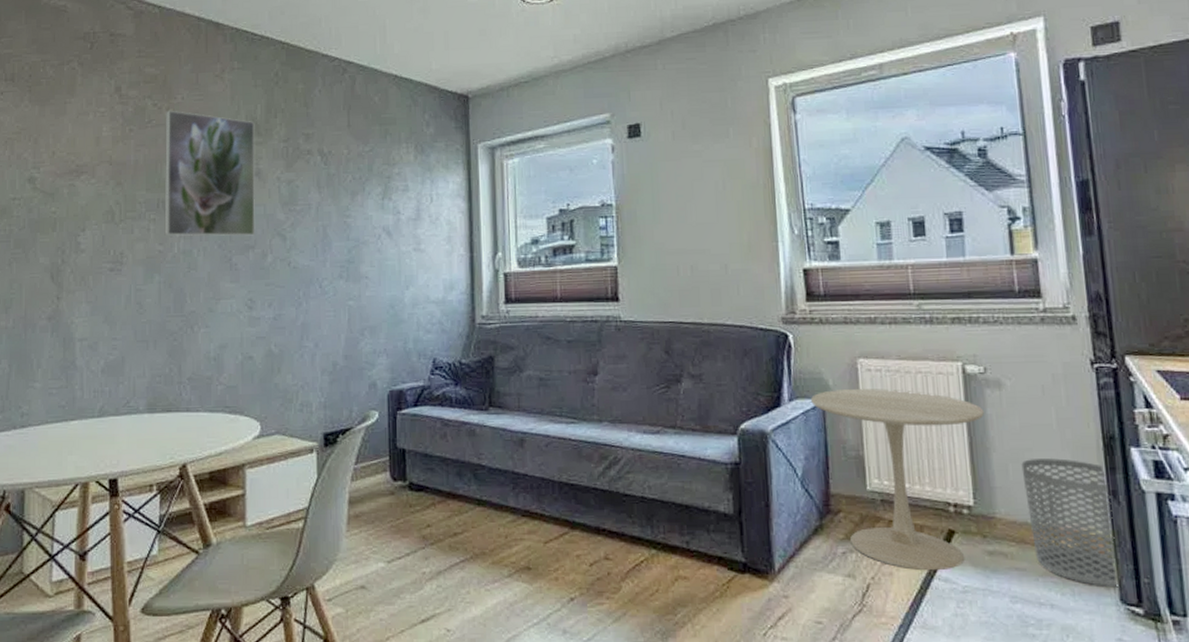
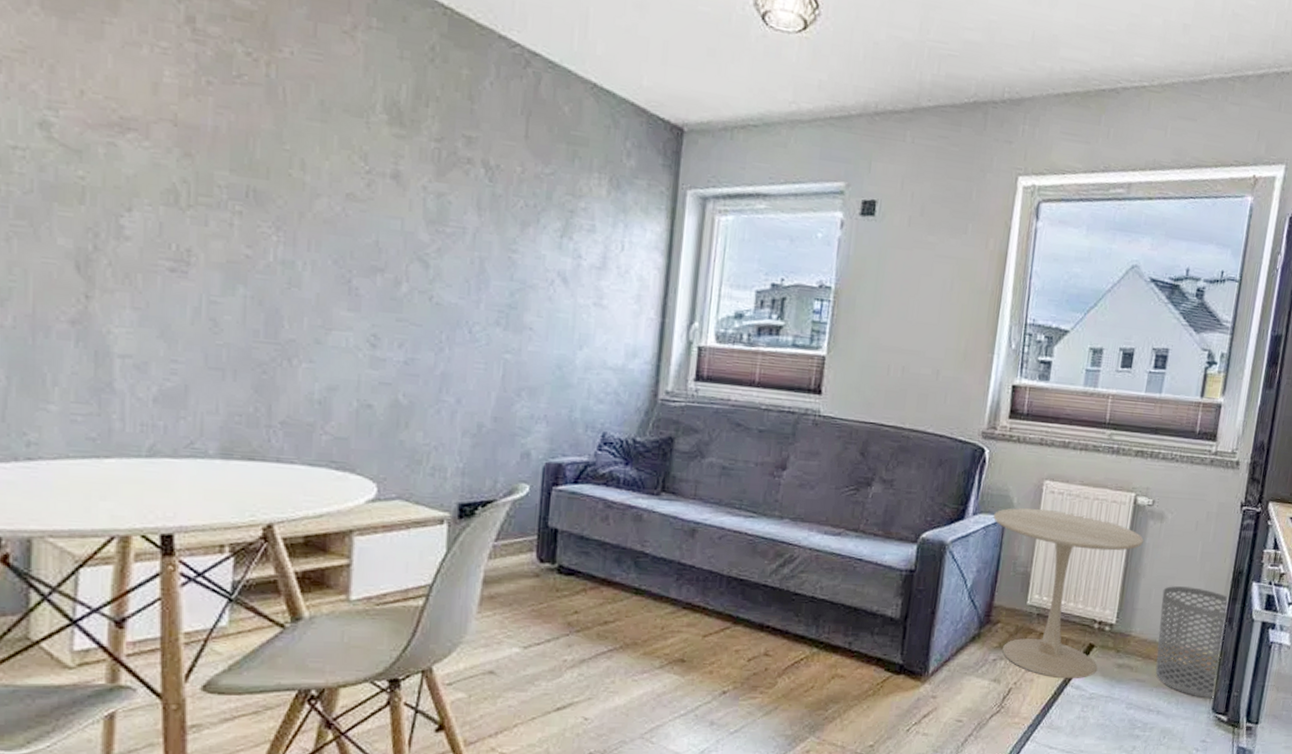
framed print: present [164,110,255,237] -> none [255,65,397,256]

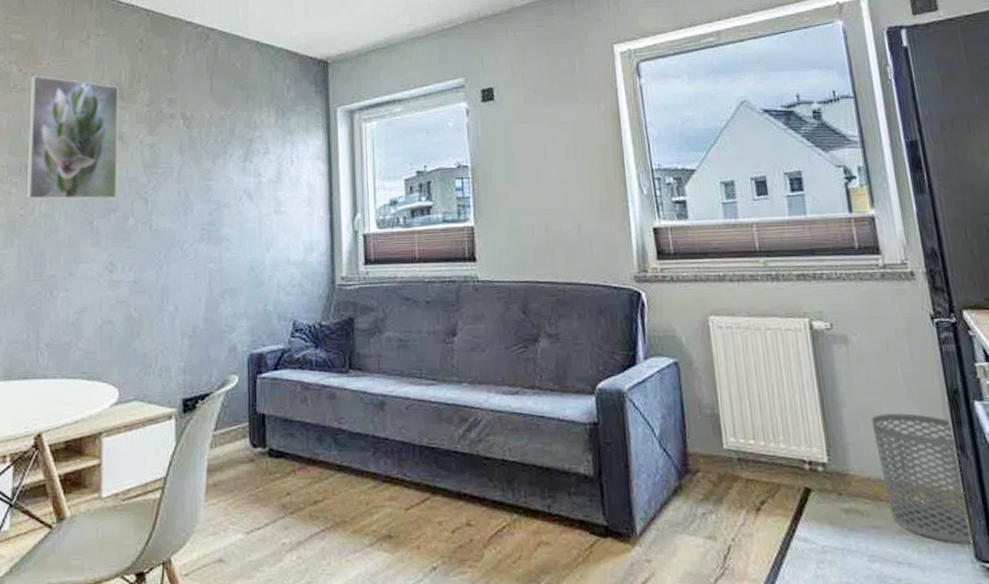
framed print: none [255,65,397,256] -> present [26,75,119,200]
side table: present [993,508,1144,679] -> none [666,346,833,531]

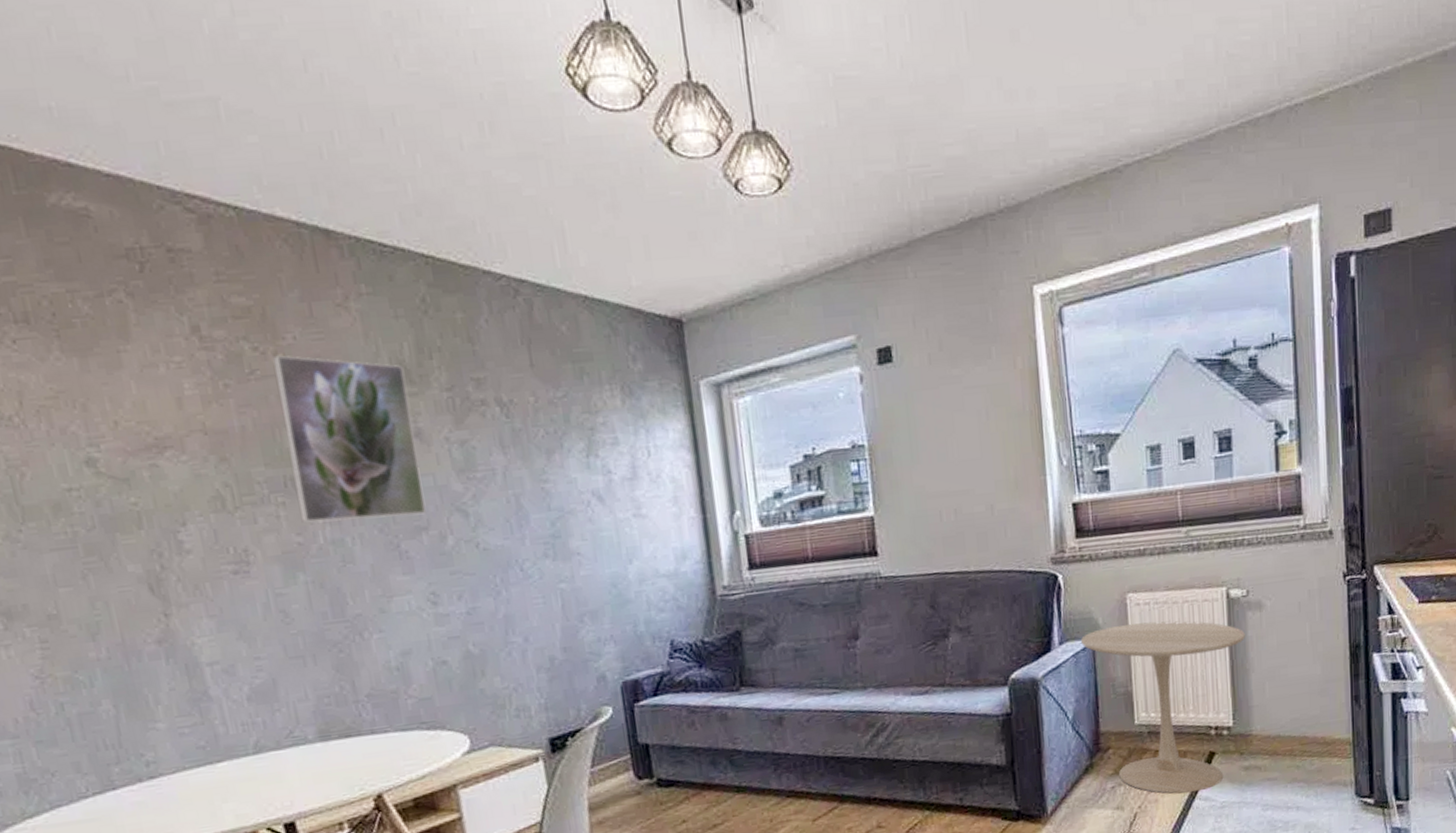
side table: none [666,346,833,531] -> present [1081,621,1245,794]
waste bin: present [871,413,972,543] -> none [1277,671,1354,785]

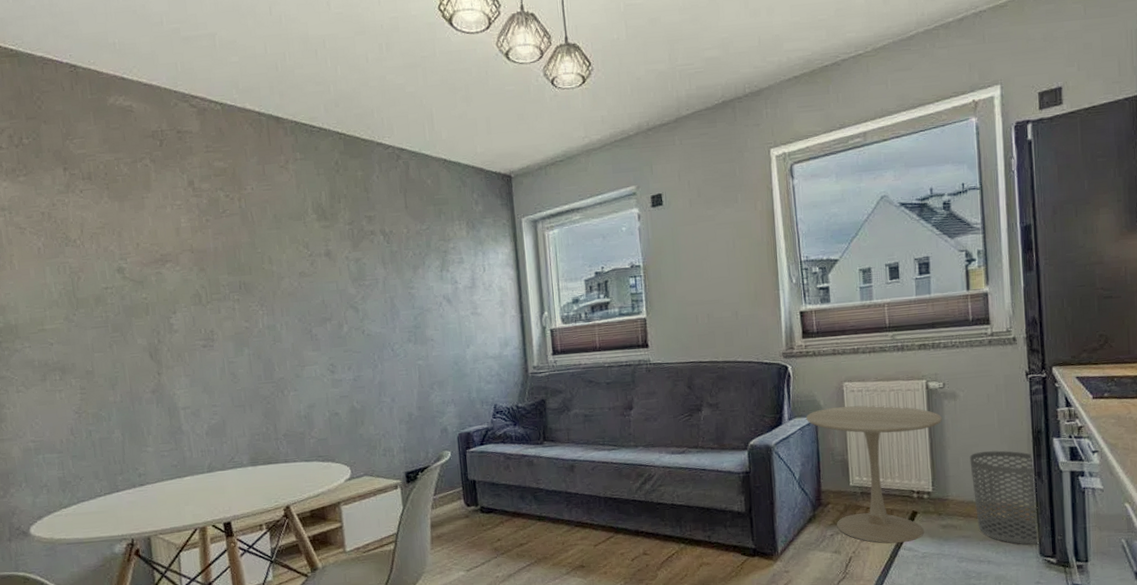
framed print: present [273,355,427,523] -> none [238,200,331,313]
waste bin: none [1277,671,1354,785] -> present [969,450,1039,545]

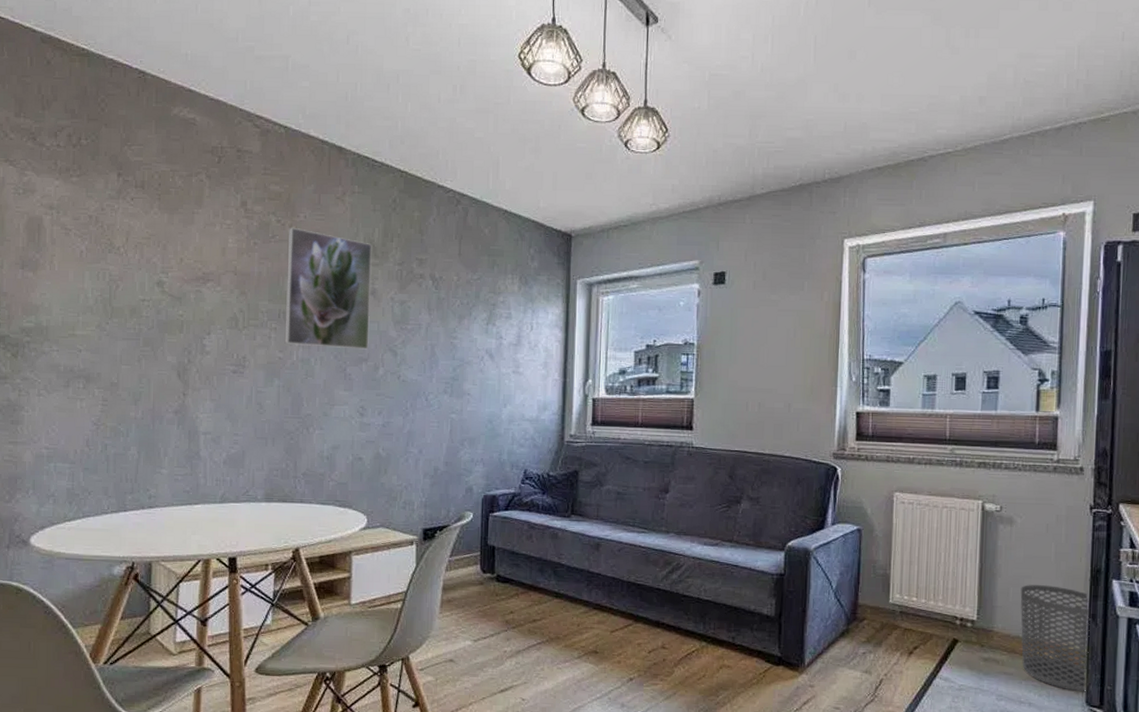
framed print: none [238,200,331,313] -> present [284,227,372,350]
side table: present [806,405,942,544] -> none [851,517,995,672]

